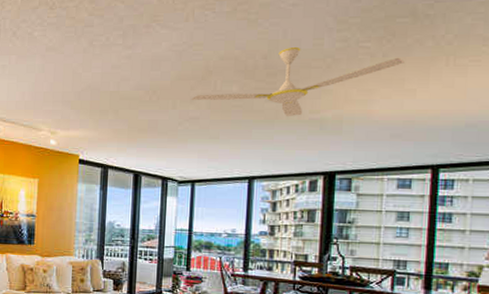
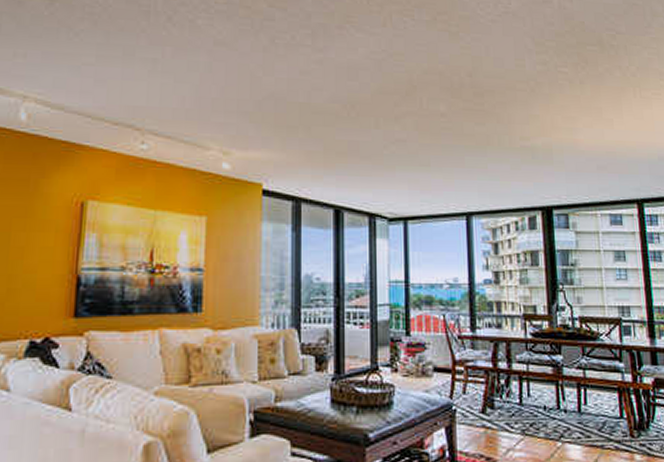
ceiling fan: present [191,47,405,117] -> none [396,66,599,144]

